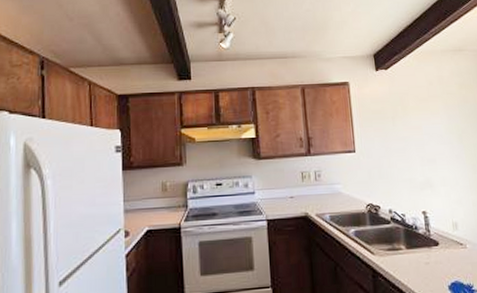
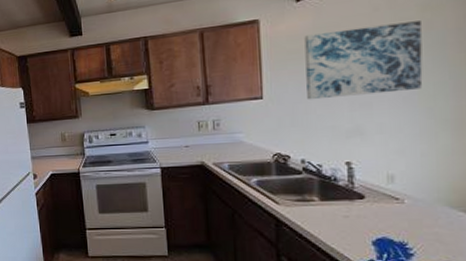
wall art: none [383,95,467,155] -> present [304,21,423,100]

